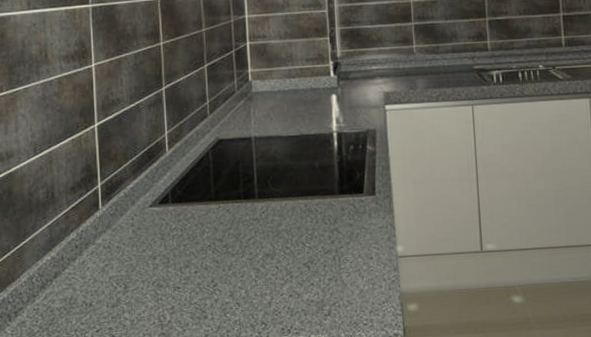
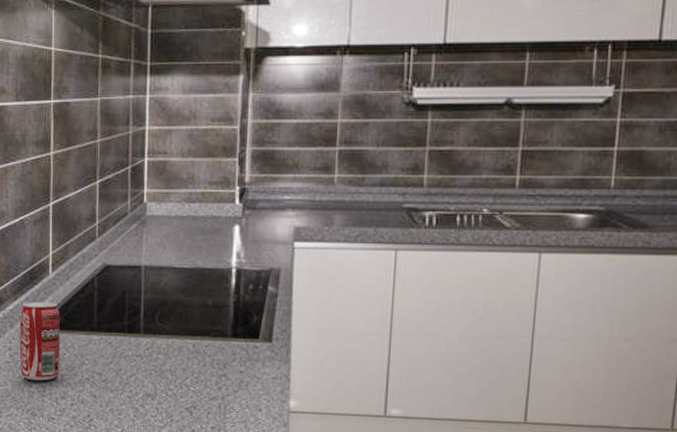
beverage can: none [140,177,182,253] -> present [19,301,61,381]

